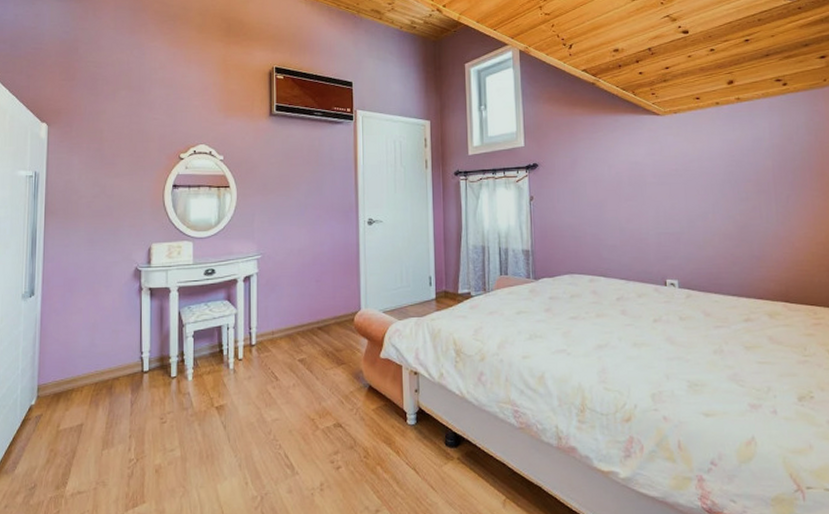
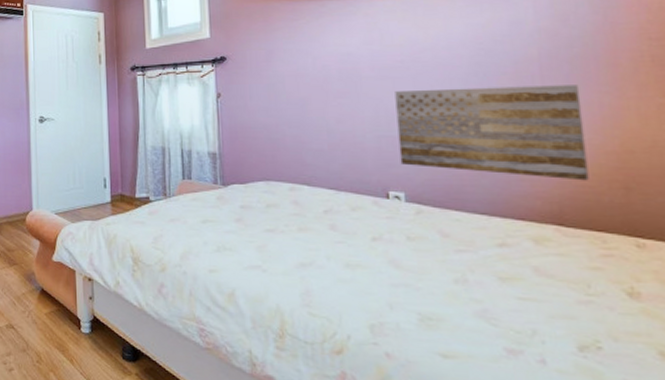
wall art: none [671,190,806,266] -> present [395,85,589,181]

